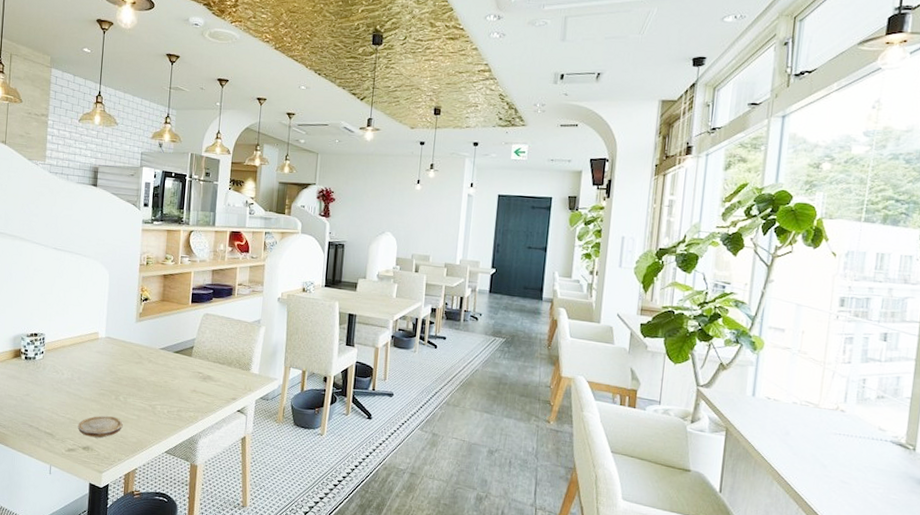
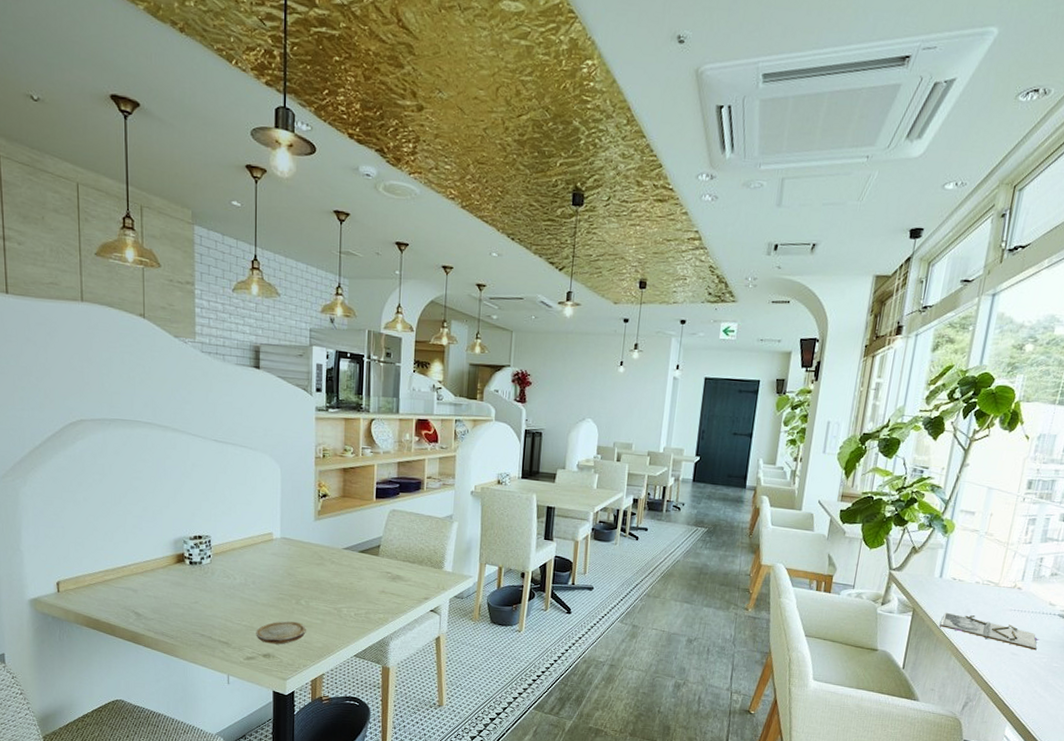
notebook: none [757,433,871,480] -> present [940,612,1039,651]

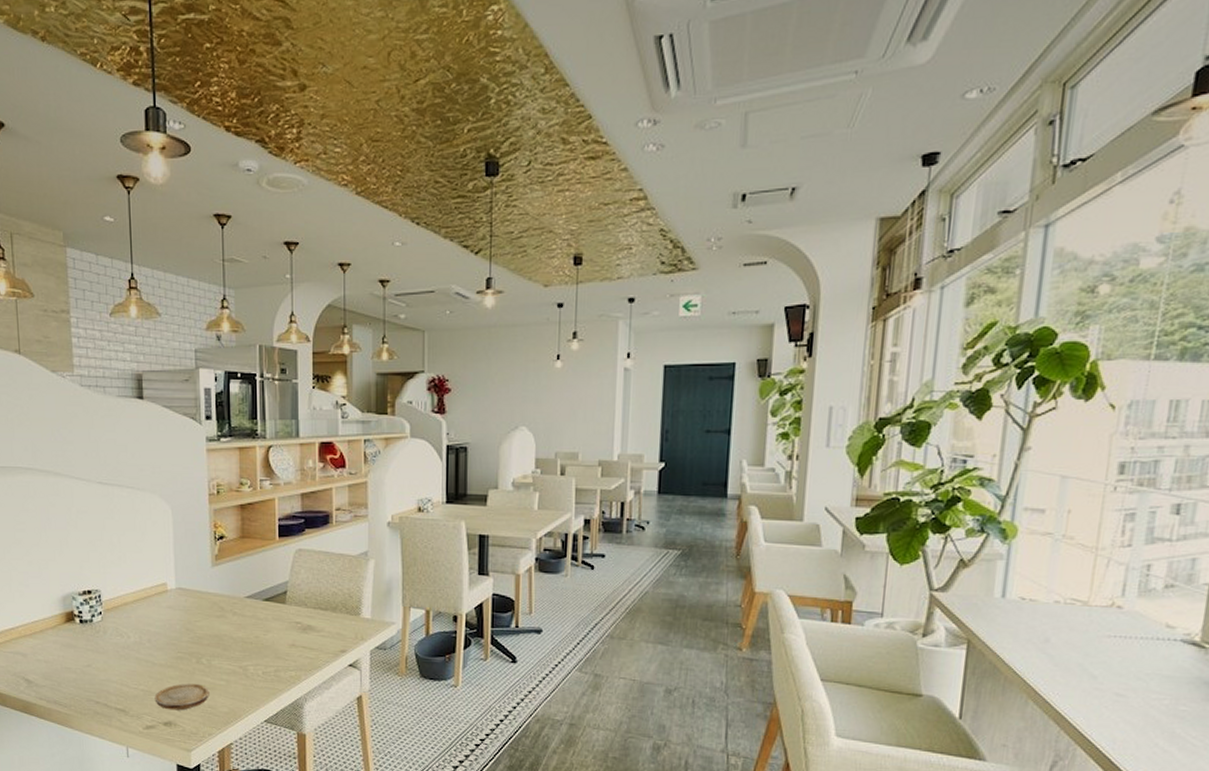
notebook: present [940,612,1039,651] -> none [1008,643,1155,690]

